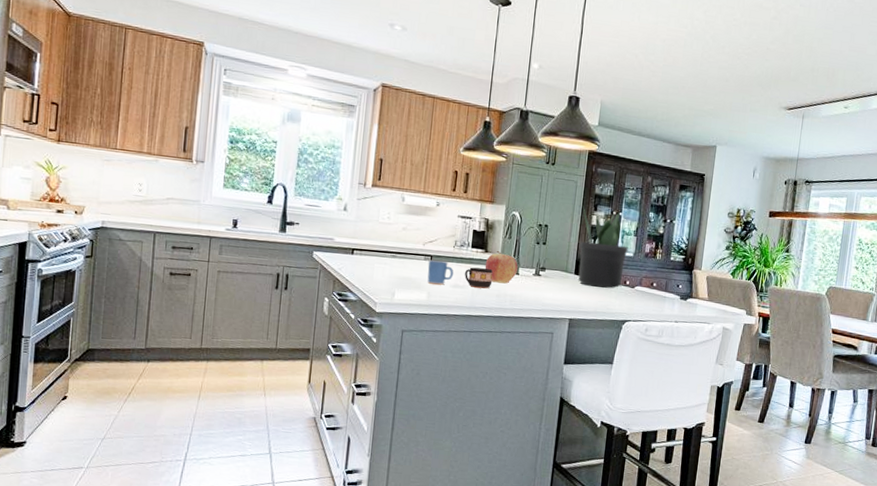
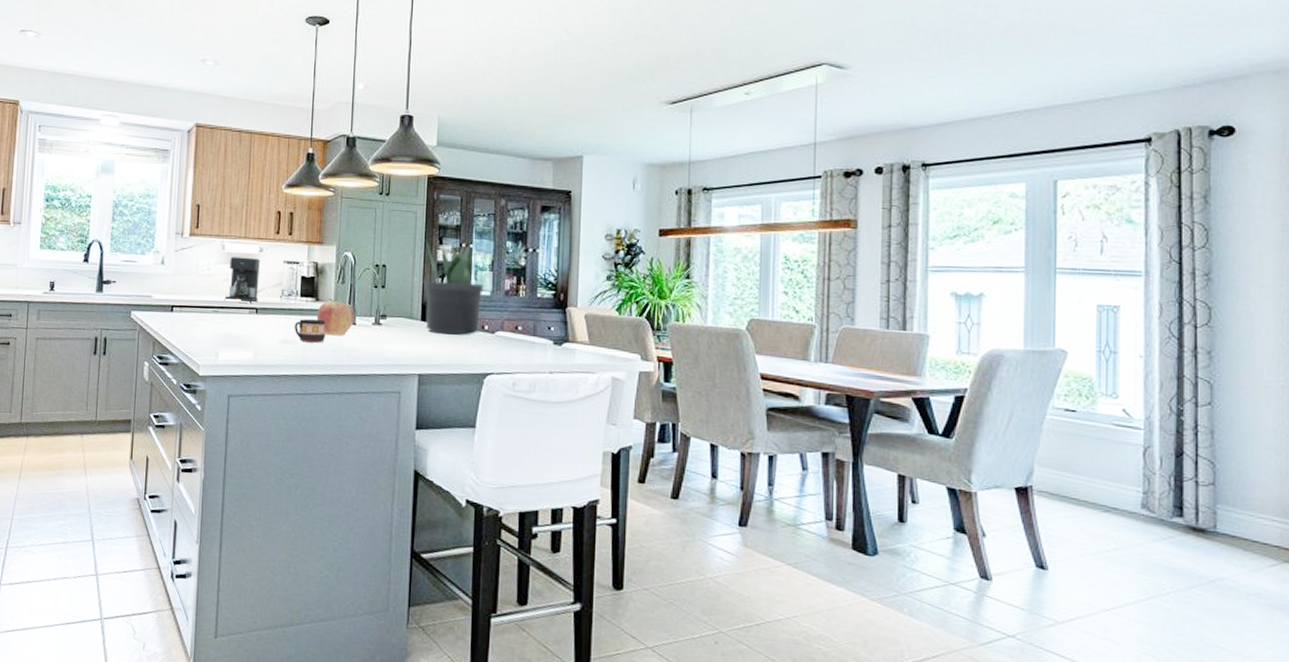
coffee maker: none [402,208,437,252] -> present [224,257,260,304]
mug: present [427,260,454,285] -> none [253,313,283,341]

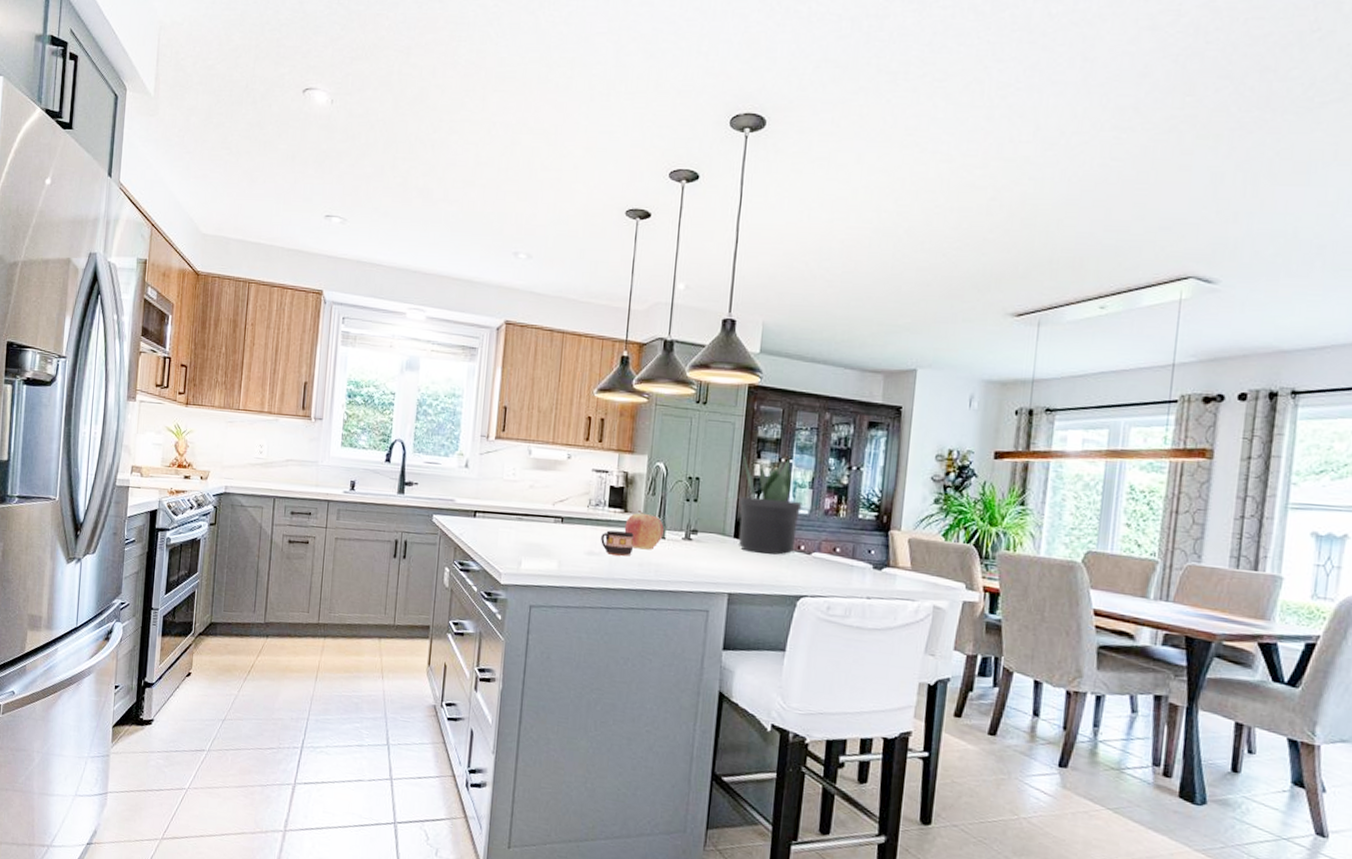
coffee maker: present [224,257,260,304] -> none [529,462,568,513]

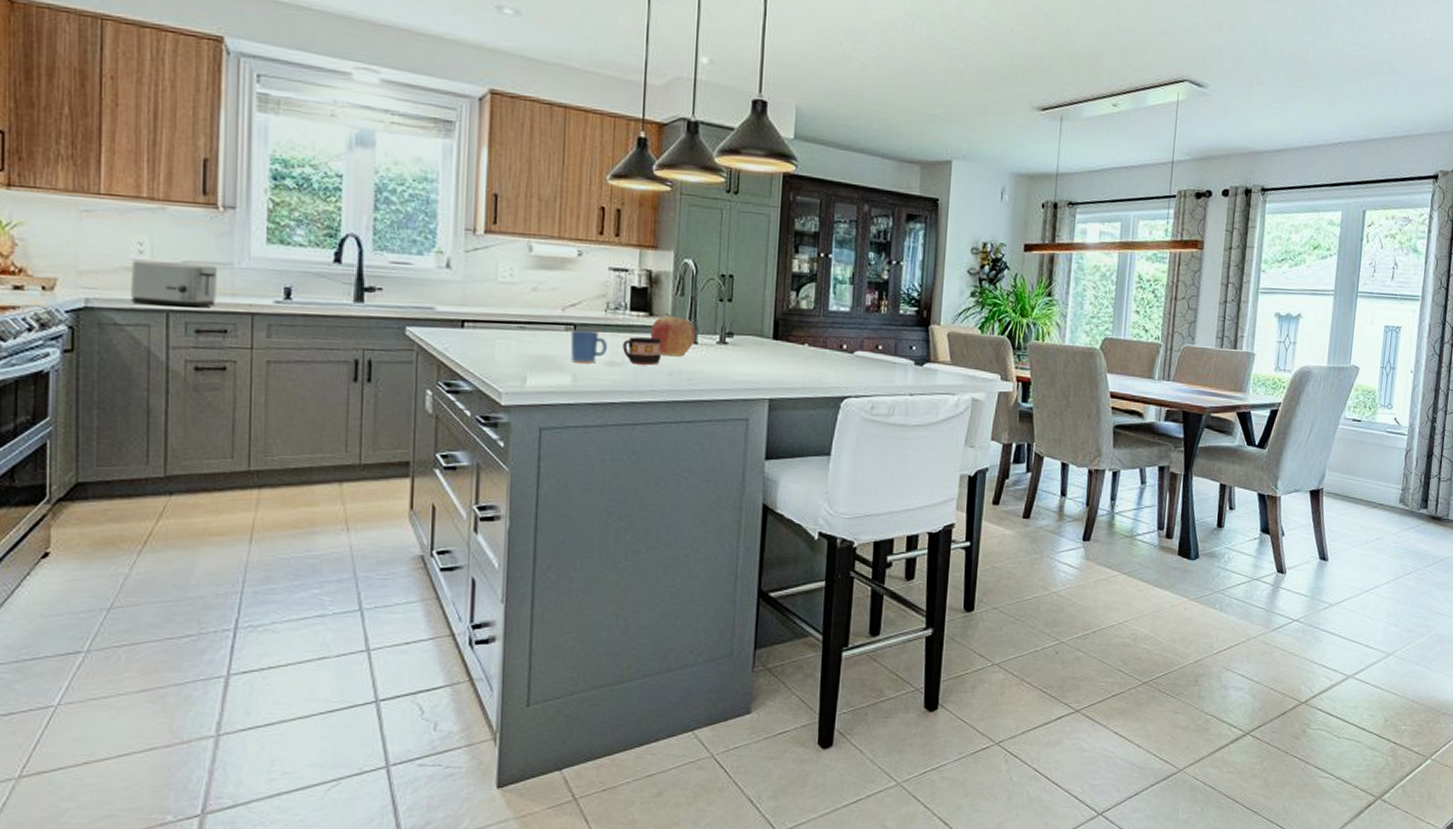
toaster: none [253,458,308,495] -> present [131,260,217,308]
mug: none [558,522,589,552] -> present [570,329,608,364]
planter: present [738,451,802,555] -> none [777,246,843,356]

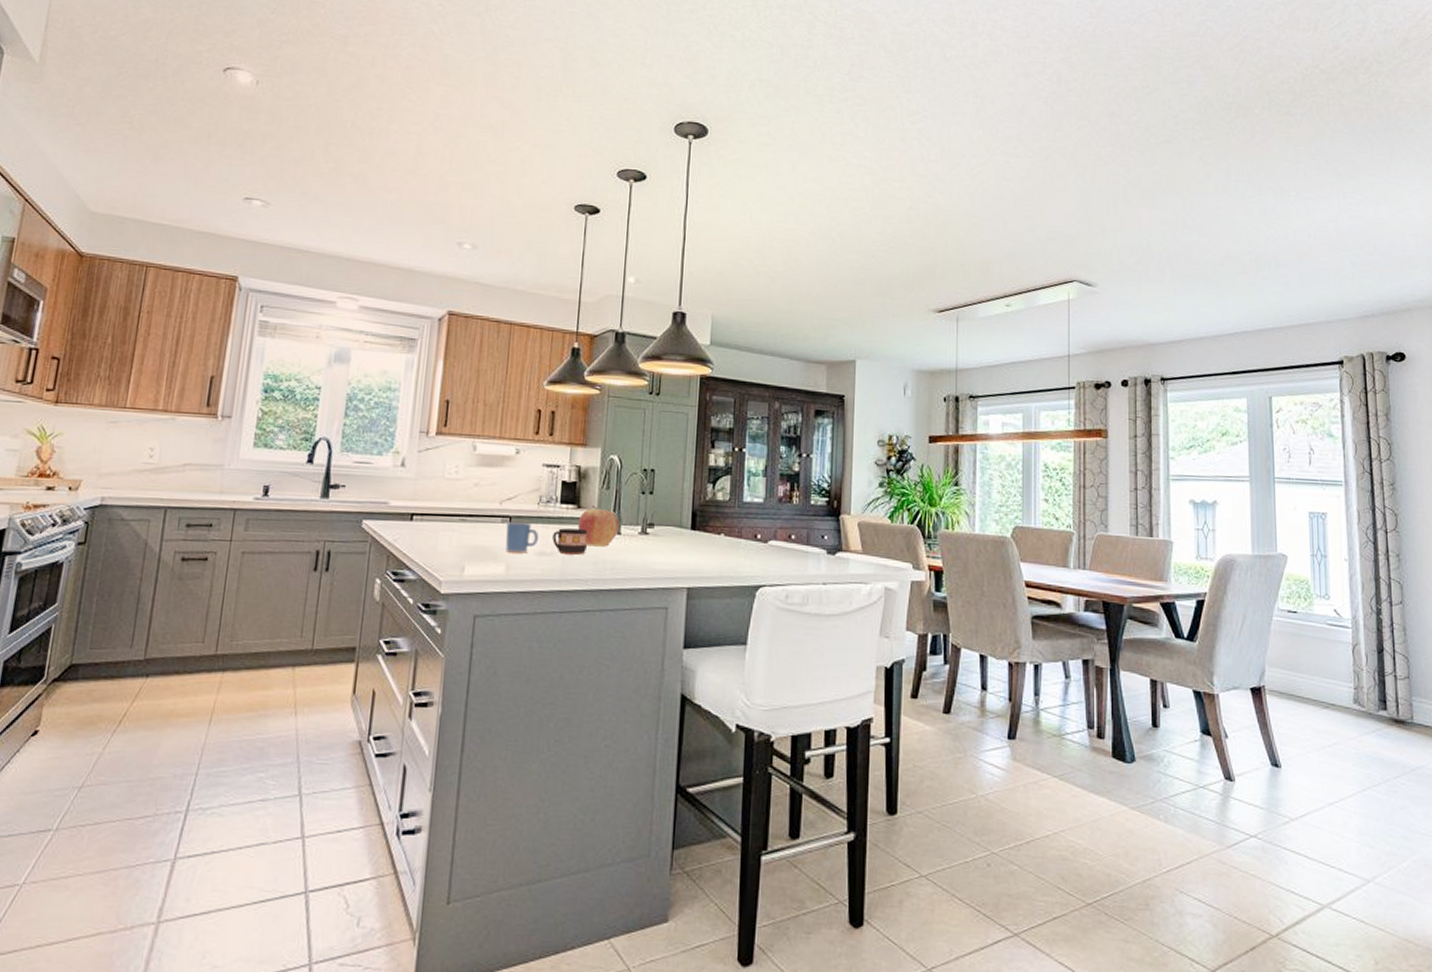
toaster: present [131,260,217,308] -> none [138,463,210,504]

